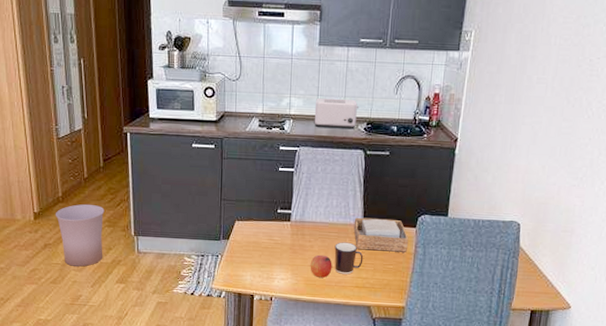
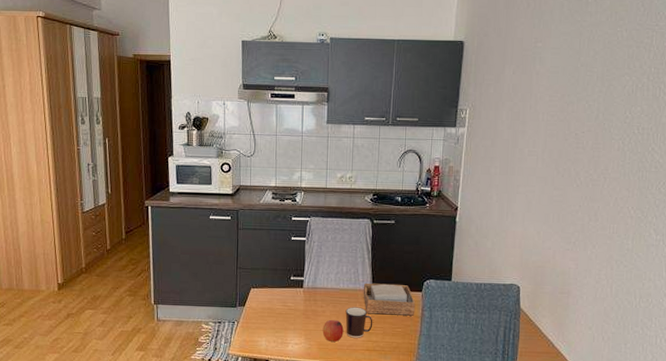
waste bin: present [55,204,105,267] -> none [78,274,126,335]
toaster: present [314,97,360,129] -> none [323,171,366,200]

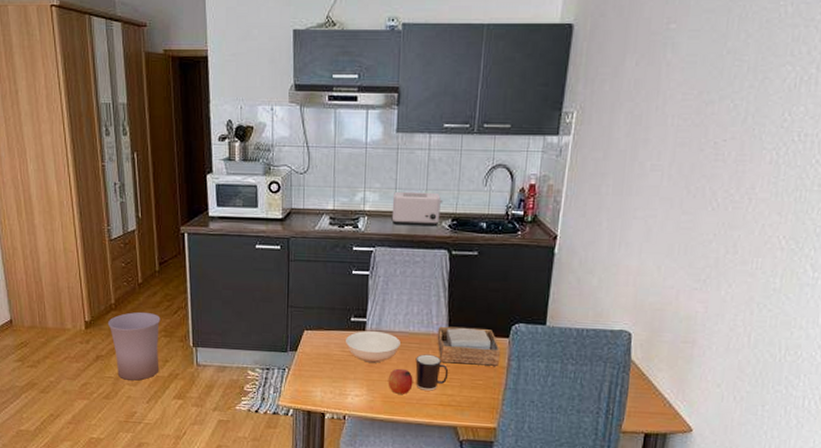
waste bin: none [78,274,126,335] -> present [107,311,161,381]
bowl: none [286,288,332,315] -> present [346,331,400,363]
toaster: none [323,171,366,200] -> present [391,191,443,227]

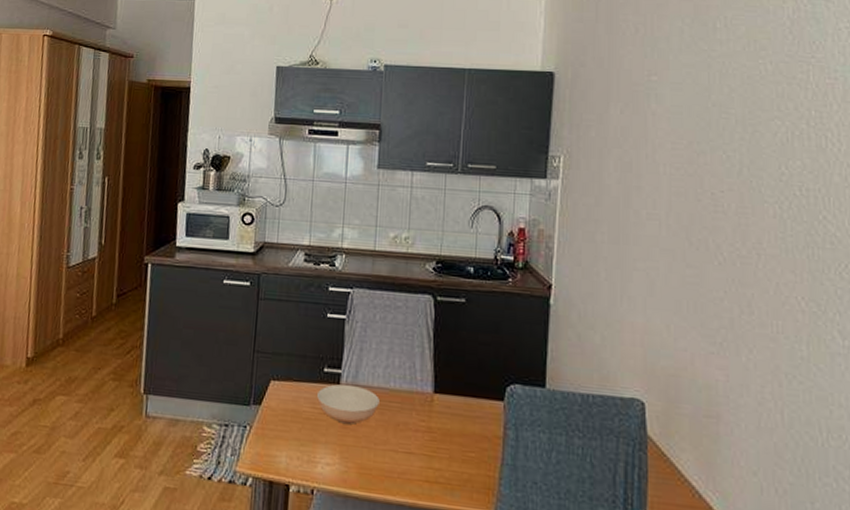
waste bin: present [107,311,161,381] -> none [51,349,111,432]
fruit: present [388,368,413,394] -> none [364,432,394,466]
toaster: present [391,191,443,227] -> none [371,229,427,269]
mug: present [415,354,449,391] -> none [396,416,435,463]
napkin holder: present [437,326,501,366] -> none [421,382,495,435]

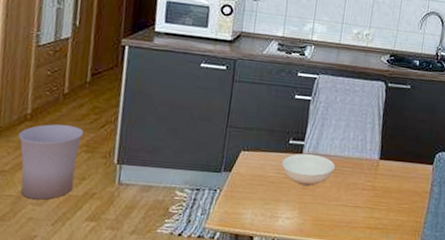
waste bin: none [51,349,111,432] -> present [17,124,84,200]

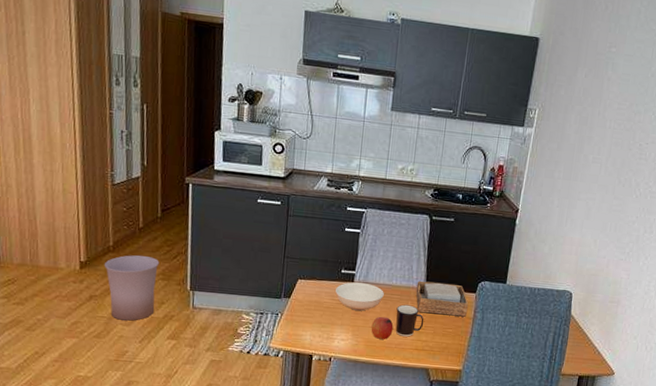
fruit: none [319,191,344,217] -> present [371,316,393,340]
mug: none [346,178,378,214] -> present [395,304,424,337]
napkin holder: none [369,151,425,191] -> present [416,280,469,317]

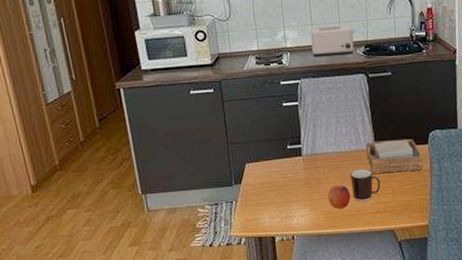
waste bin: present [104,255,160,321] -> none [54,168,112,236]
bowl: present [335,282,384,311] -> none [285,154,335,184]
toaster: none [382,161,428,195] -> present [310,24,355,57]

